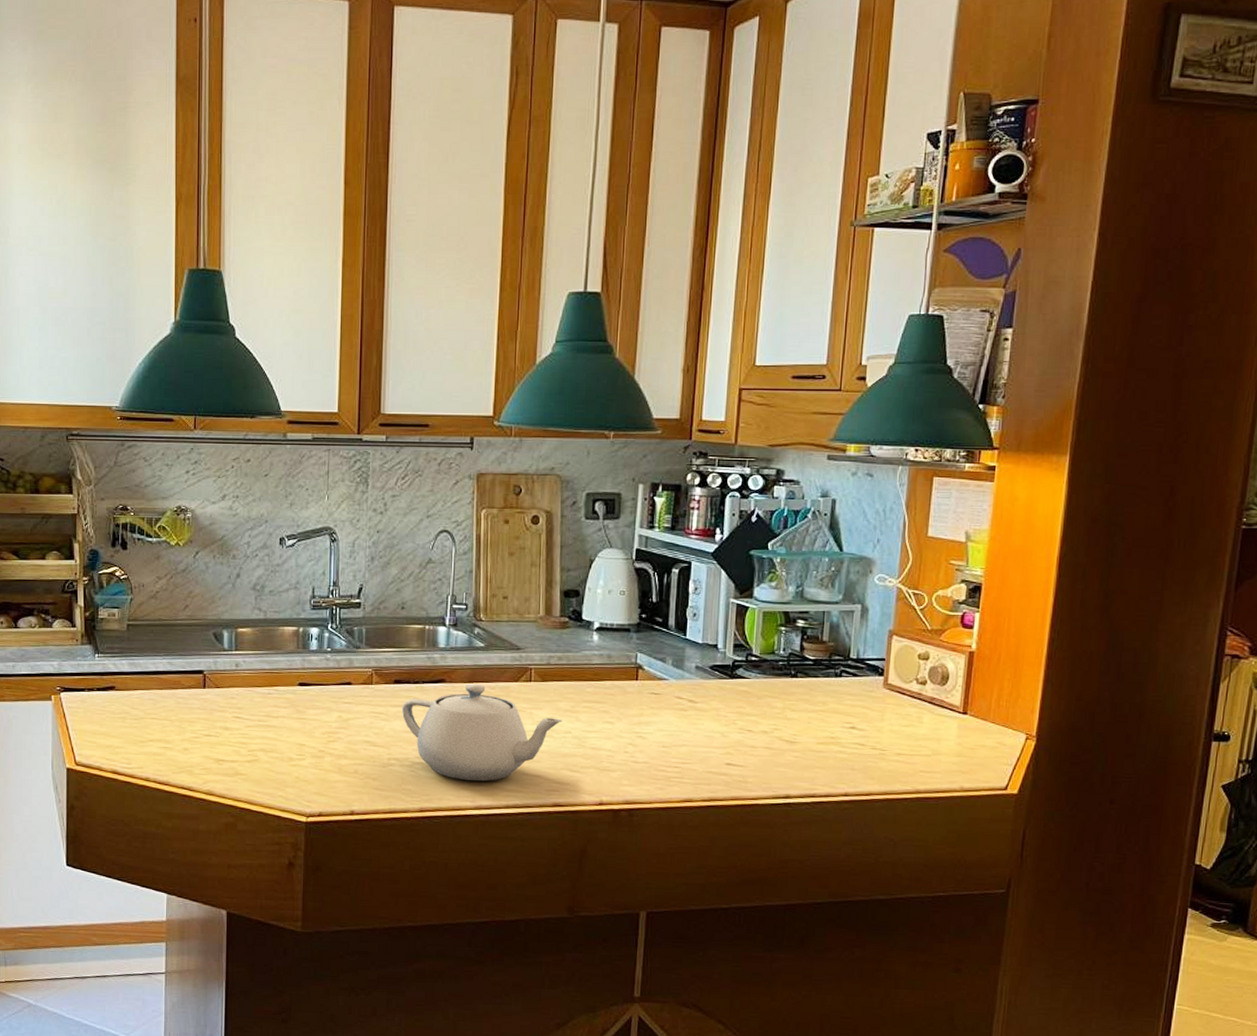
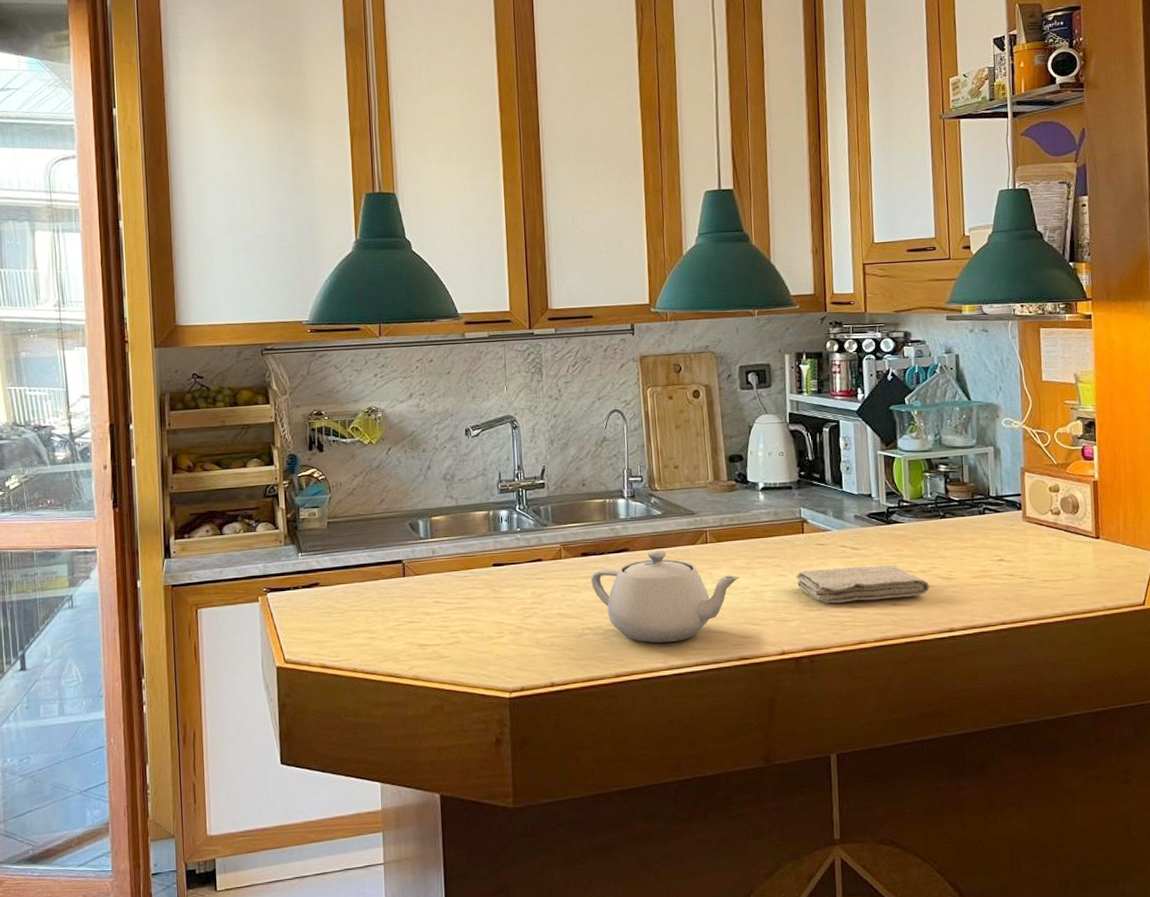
washcloth: none [624,720,770,758] -> present [796,565,930,604]

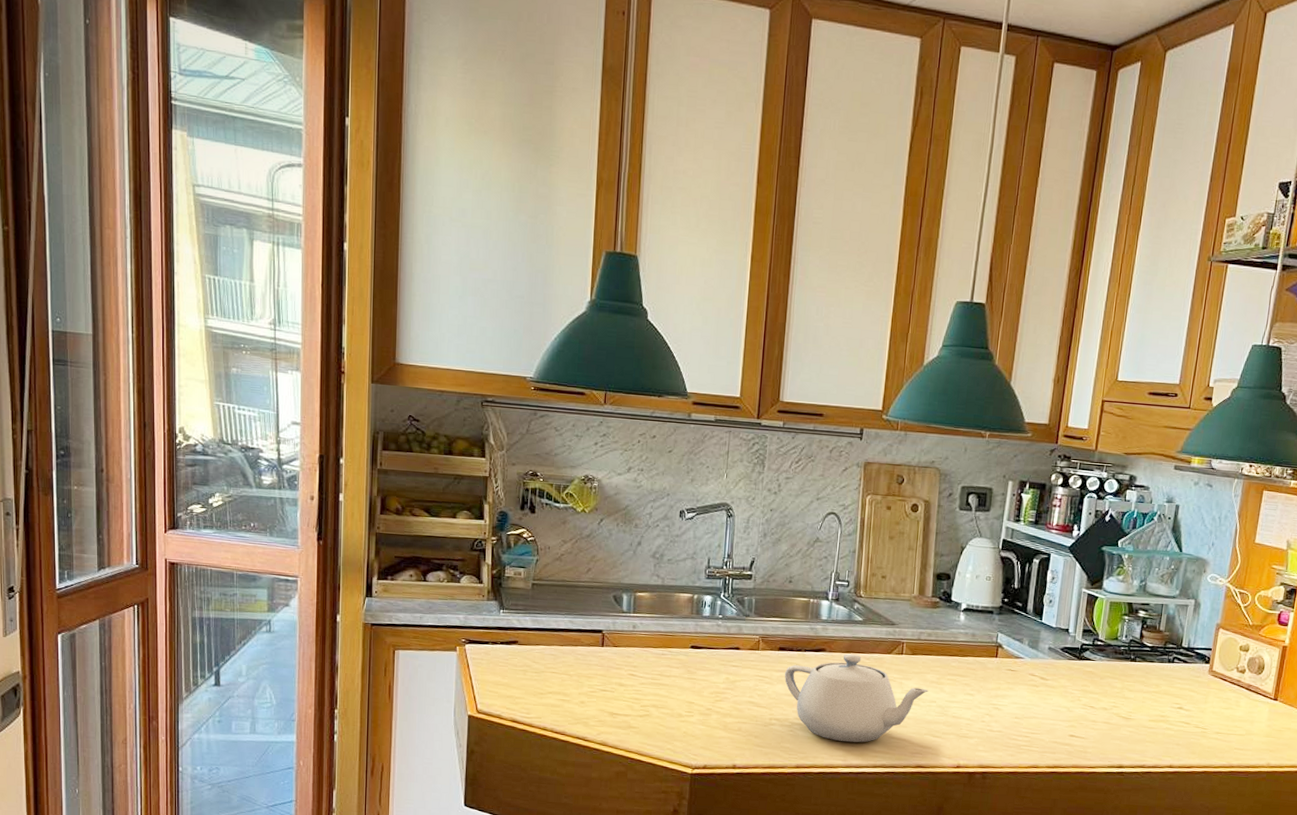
washcloth: present [796,565,930,604] -> none [982,693,1108,731]

